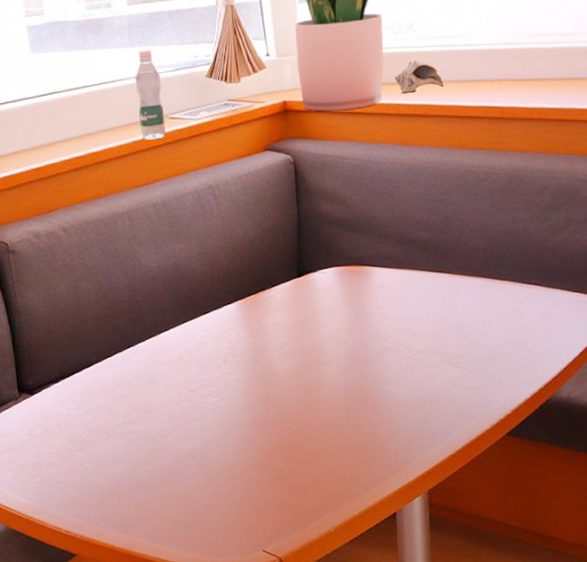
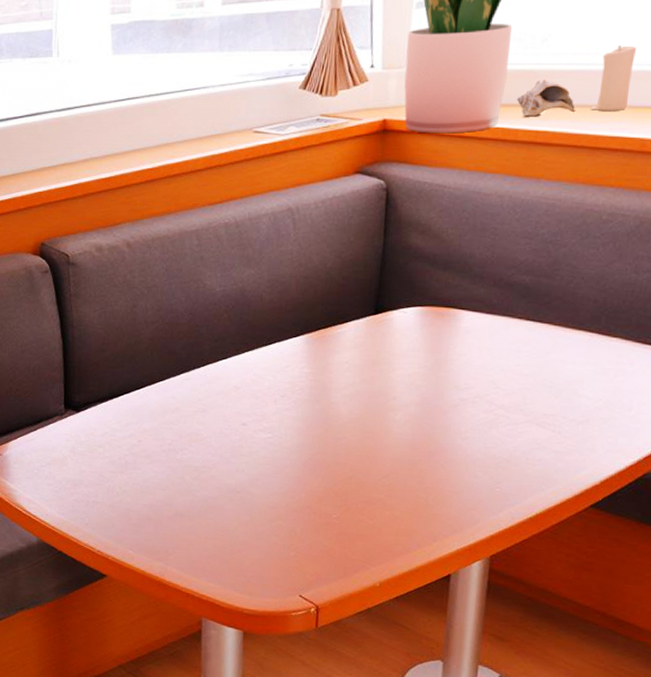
bottle: present [135,50,165,140] -> none [220,55,249,155]
candle: none [456,29,487,85] -> present [590,45,637,111]

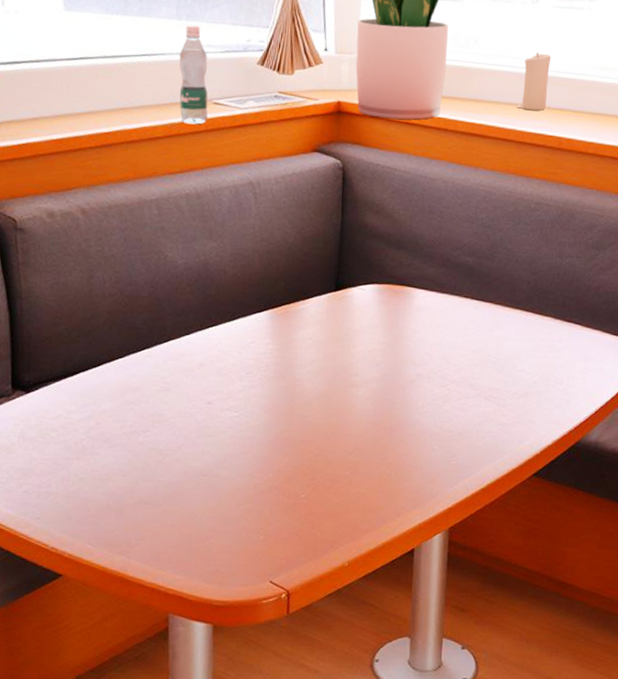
bottle: none [220,55,249,155] -> present [179,25,208,125]
seashell: present [516,80,577,117] -> none [454,77,505,111]

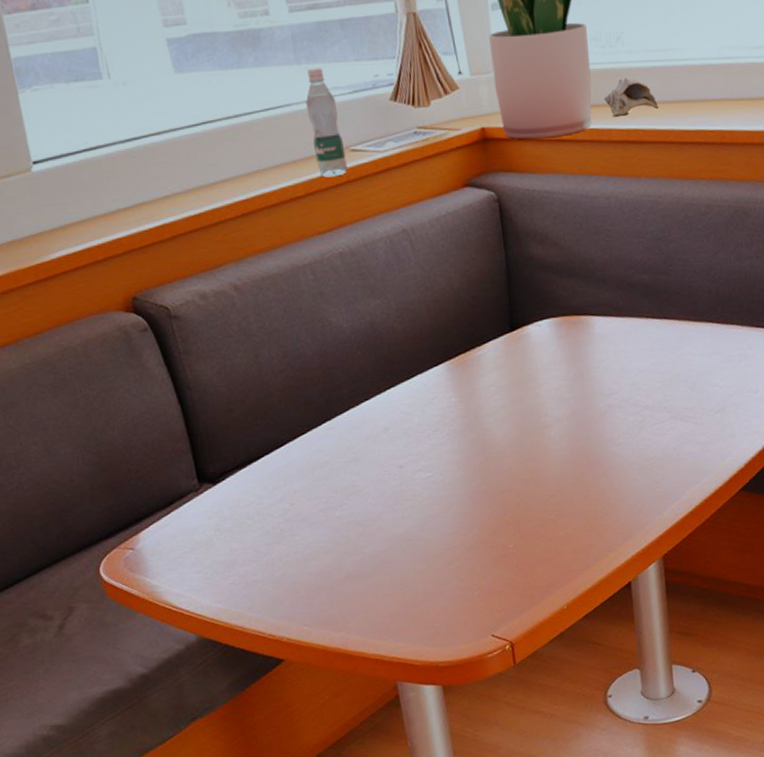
seashell: none [454,77,505,111] -> present [603,78,660,116]
candle: present [516,52,552,111] -> none [671,41,704,106]

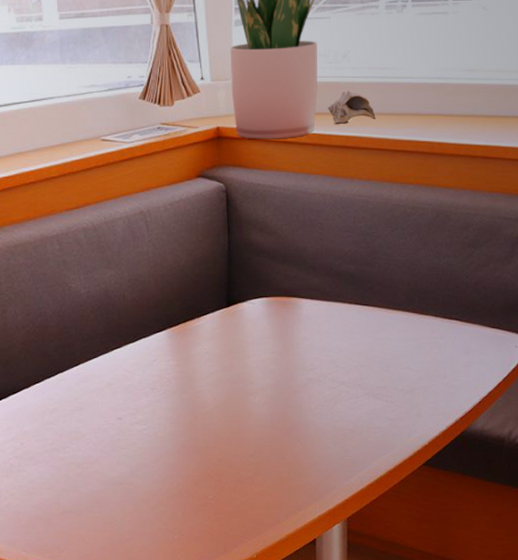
bottle: present [305,68,347,178] -> none [66,68,97,162]

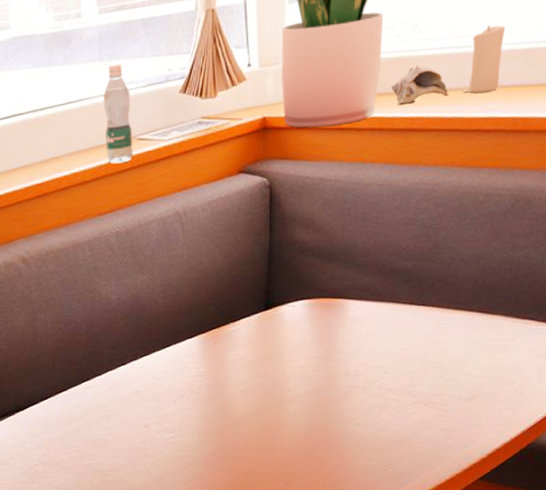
bottle: none [66,68,97,162] -> present [103,64,133,164]
candle: none [387,61,419,118] -> present [462,26,506,93]

